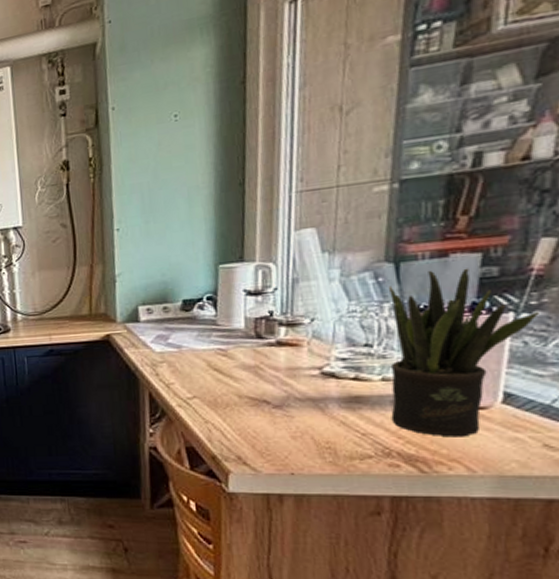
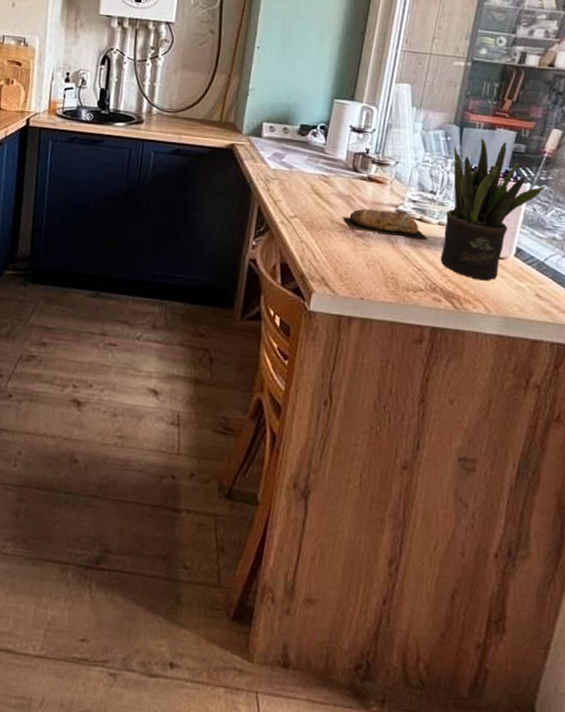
bread loaf: none [251,374,369,401] -> present [341,208,427,240]

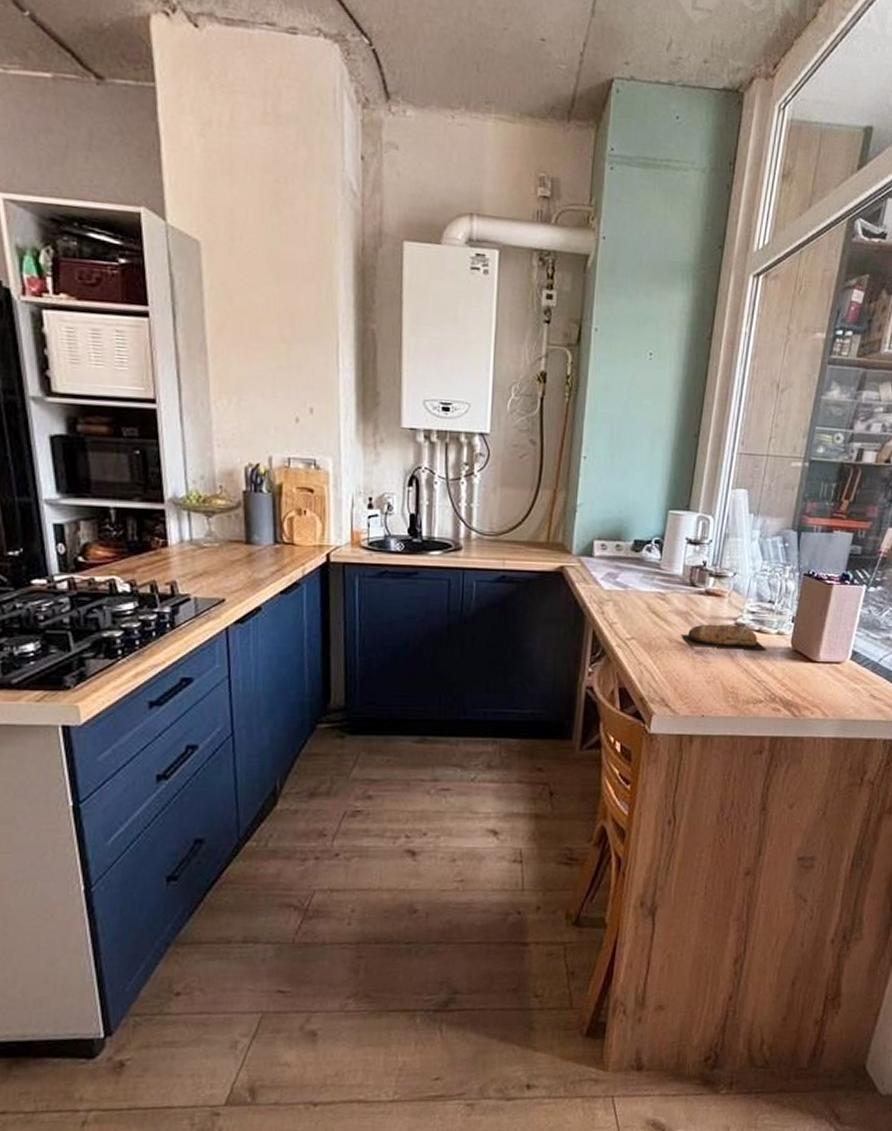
potted plant: present [440,138,546,281] -> none [779,542,881,687]

